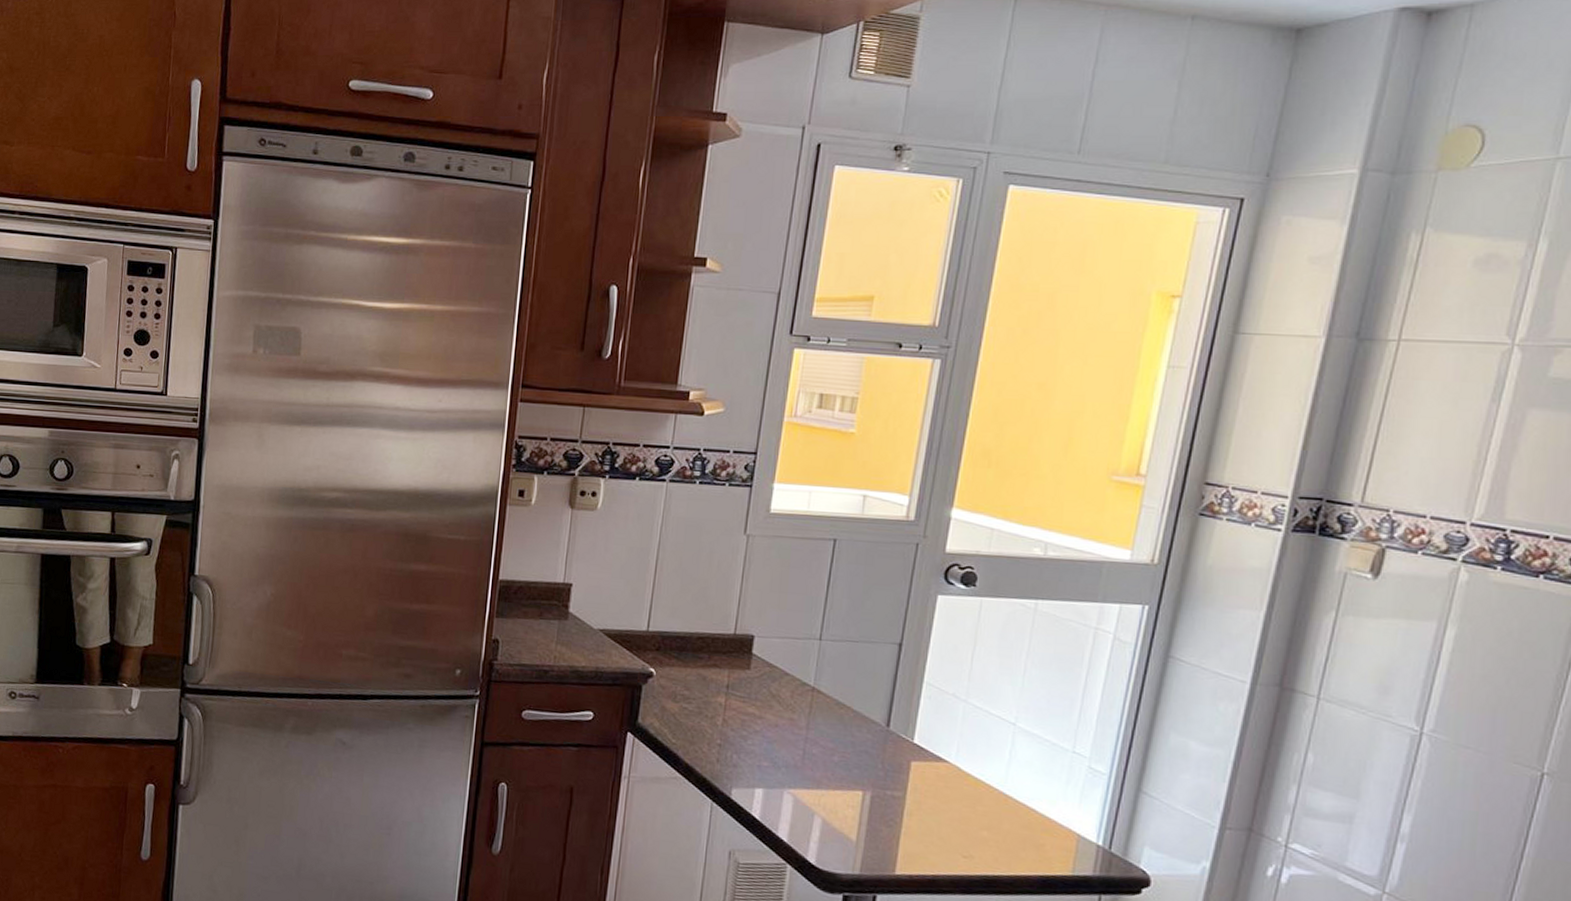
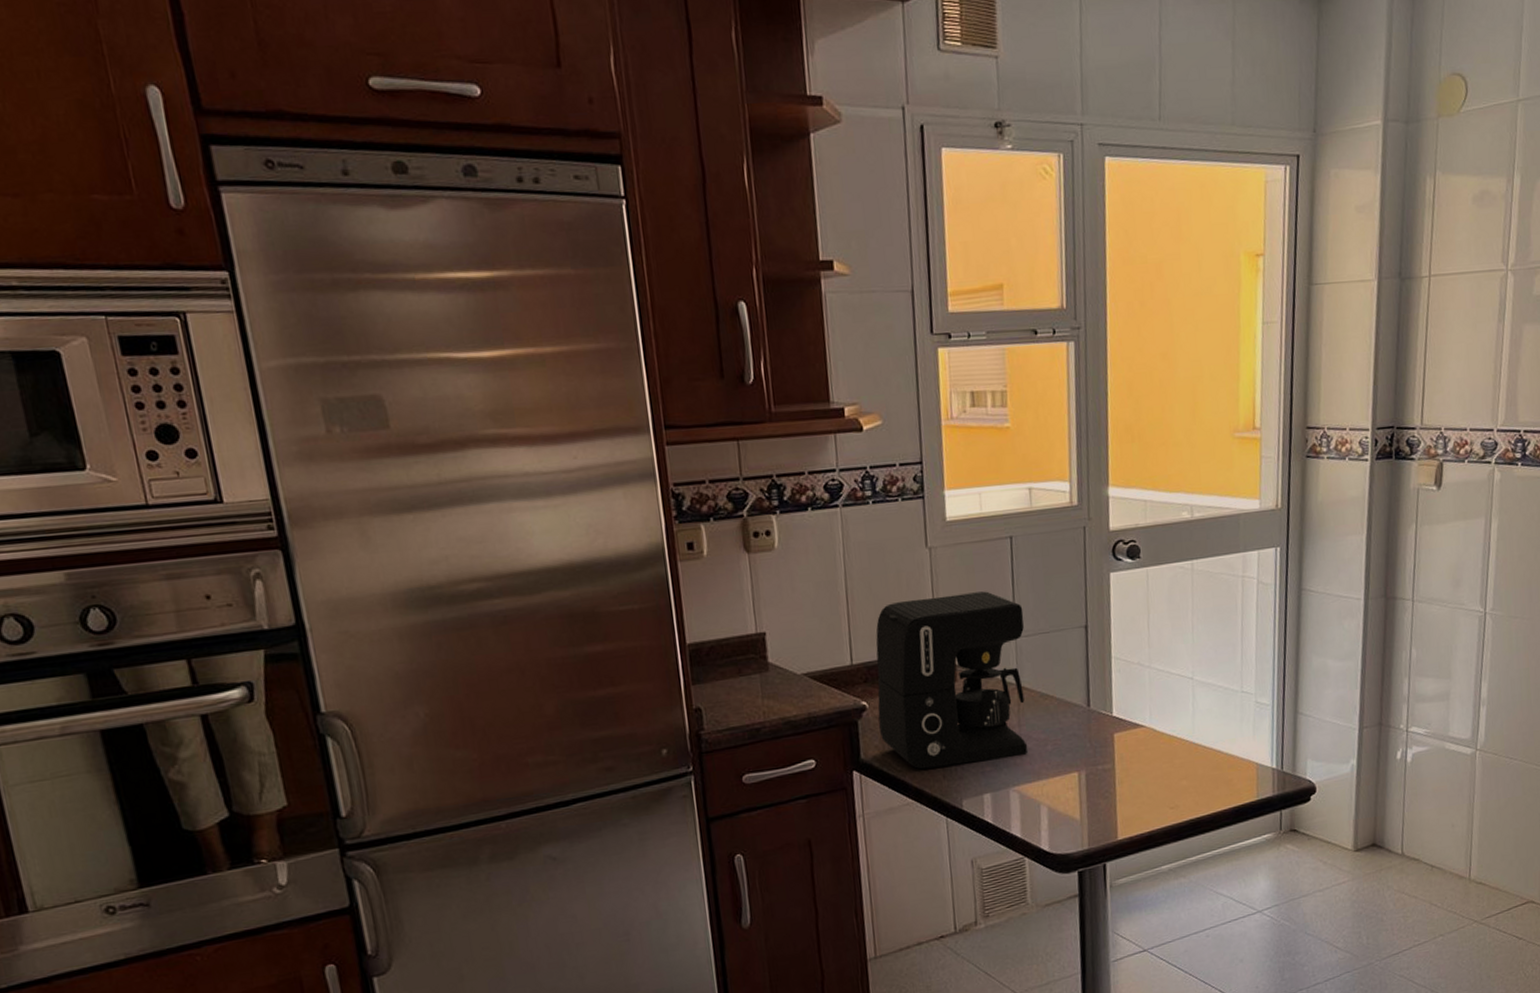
coffee maker: none [662,580,834,759] -> present [876,591,1028,769]

